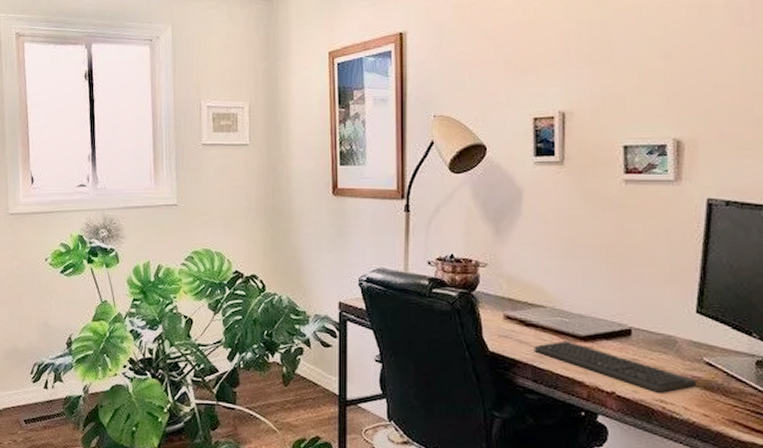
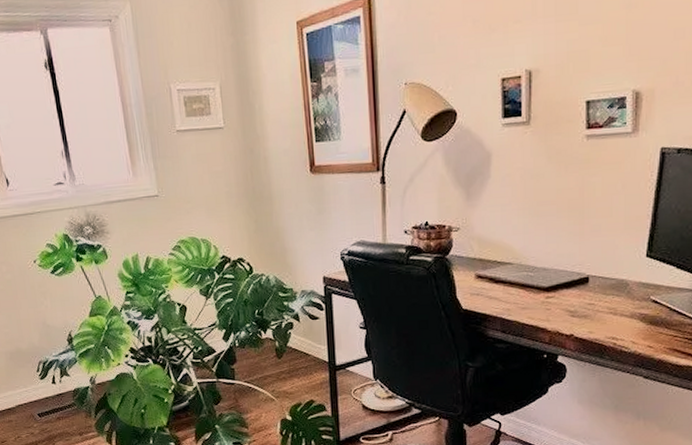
computer keyboard: present [534,340,698,393] -> none [502,293,644,331]

